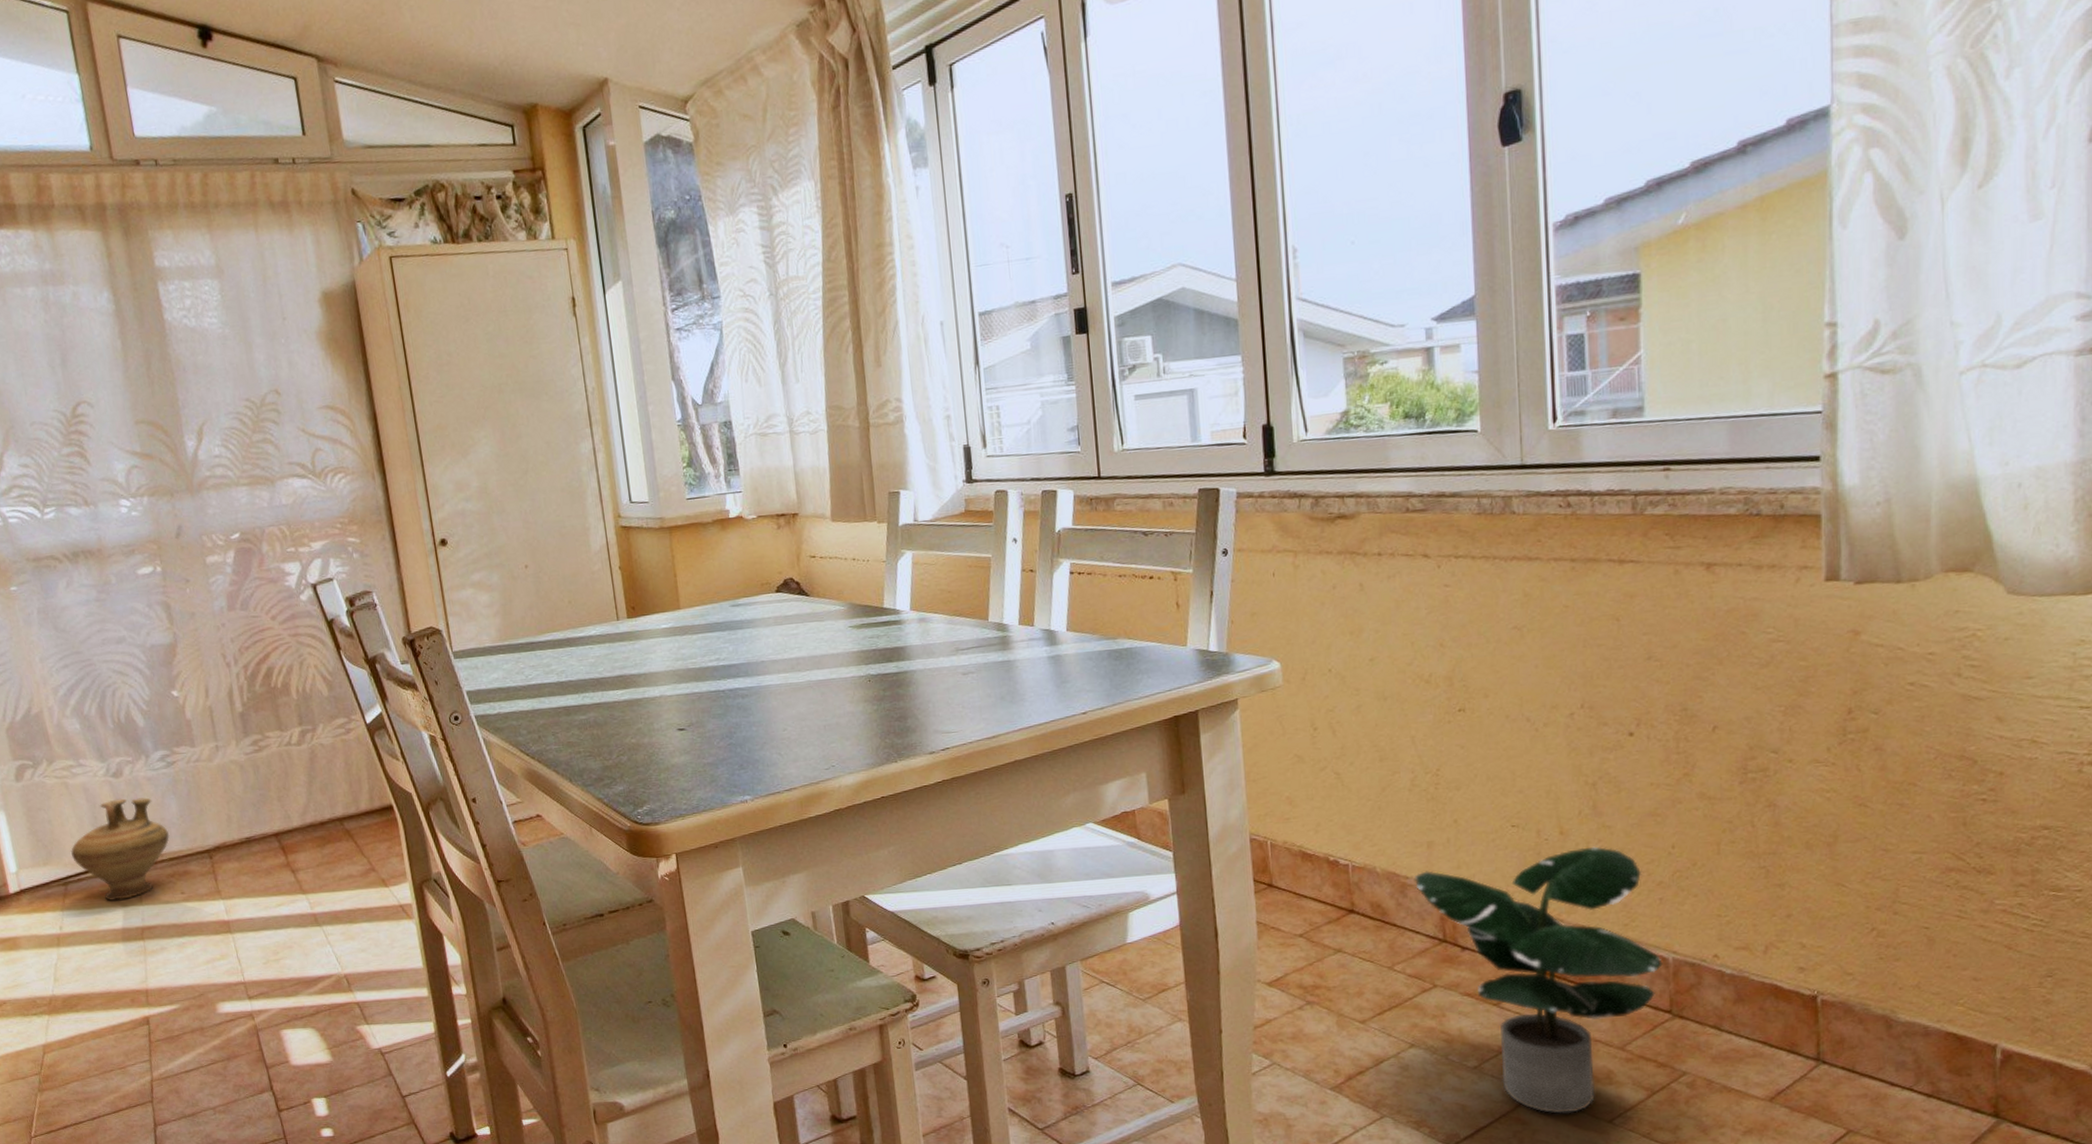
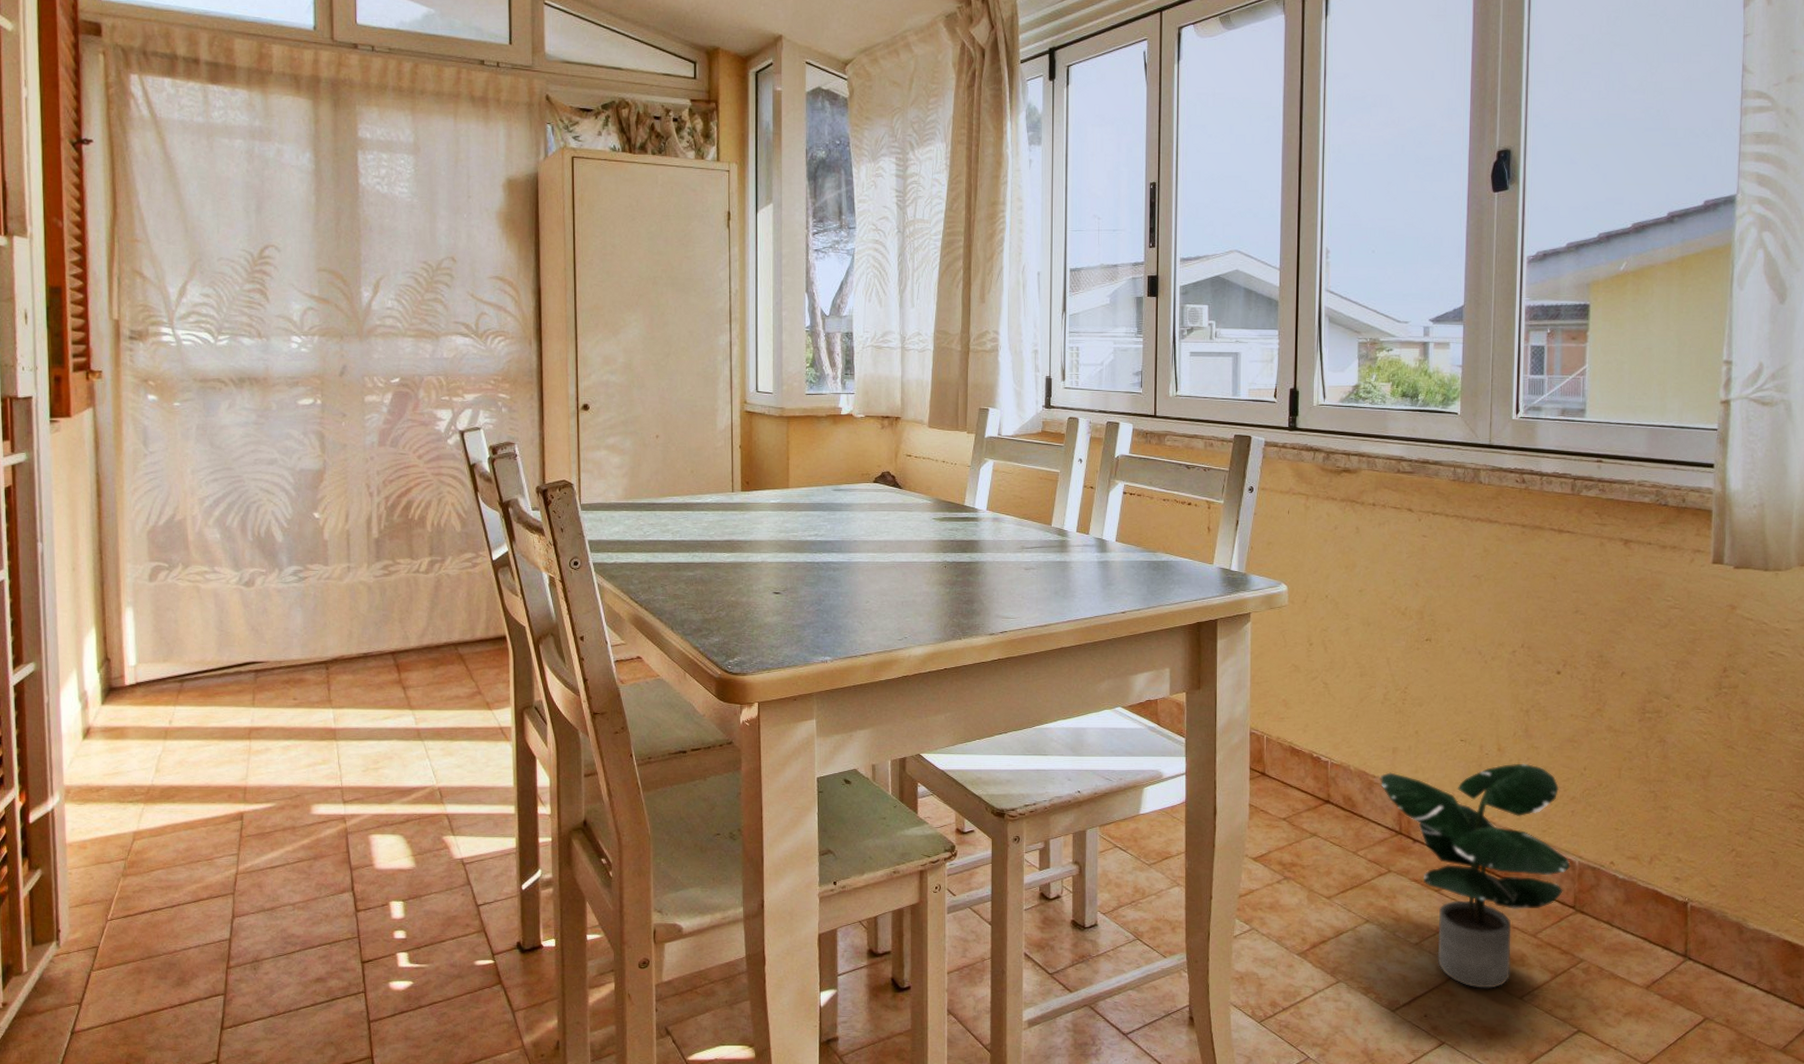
ceramic jug: present [71,797,170,902] -> none [191,606,291,701]

